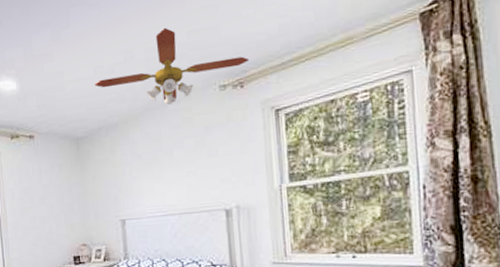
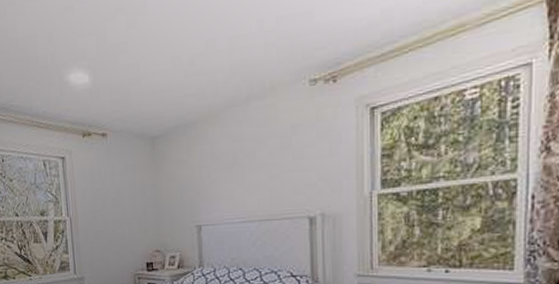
ceiling fan: present [95,27,250,105] -> none [173,13,345,101]

